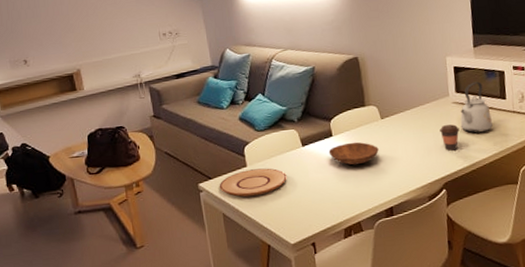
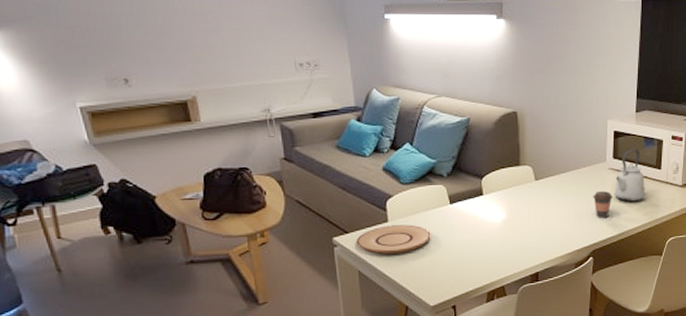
bowl: present [328,142,379,165] -> none [477,202,530,227]

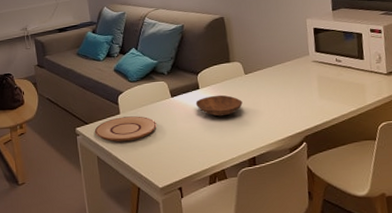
bowl: none [477,202,530,227] -> present [195,95,243,117]
coffee cup: present [593,191,613,219] -> none [300,82,319,107]
kettle: present [614,148,645,202] -> none [320,42,351,91]

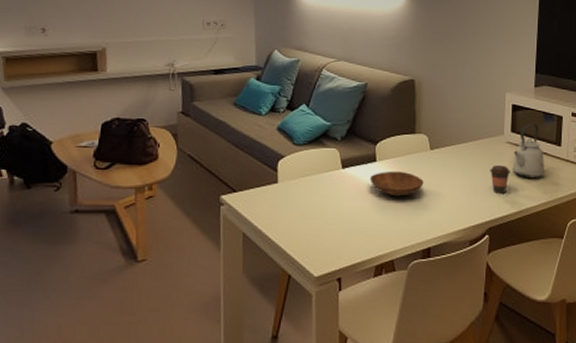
plate: present [94,116,157,142] -> none [243,187,320,218]
coffee cup: none [300,82,319,107] -> present [490,165,510,195]
kettle: none [320,42,351,91] -> present [512,123,545,179]

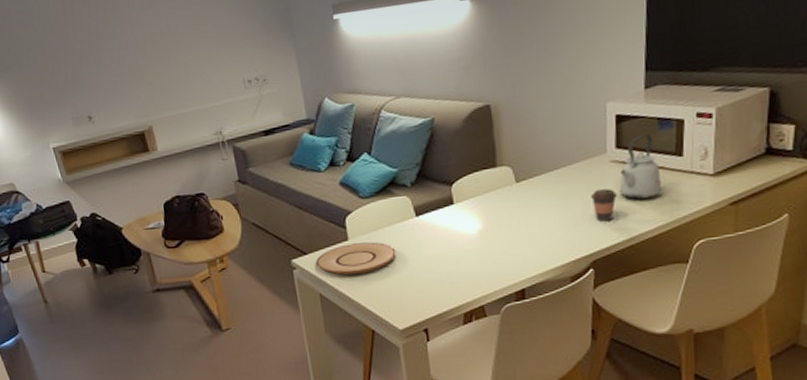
plate: none [243,187,320,218] -> present [315,242,396,276]
bowl: present [369,171,424,197] -> none [448,210,511,239]

